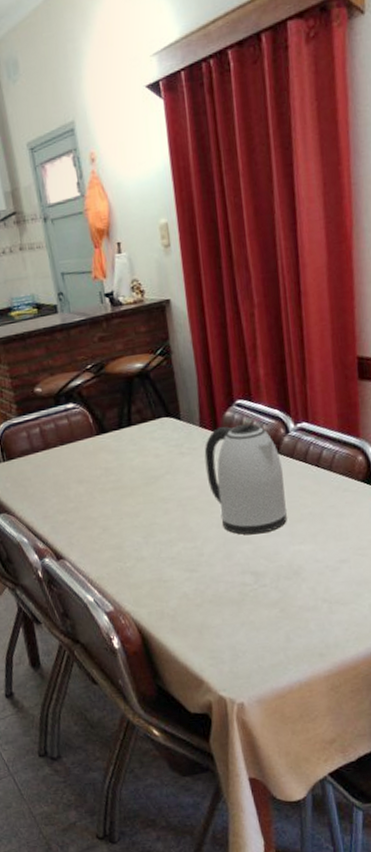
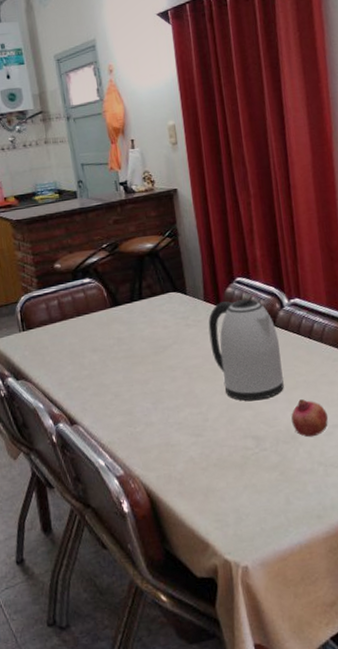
fruit: none [294,533,336,573] -> present [291,399,329,438]

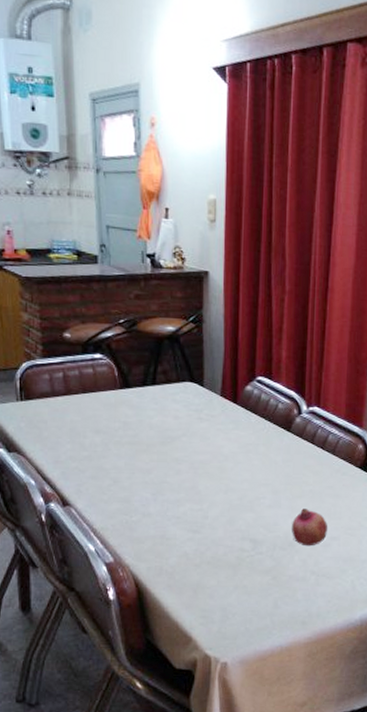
kettle: present [208,299,284,401] -> none [221,398,291,504]

